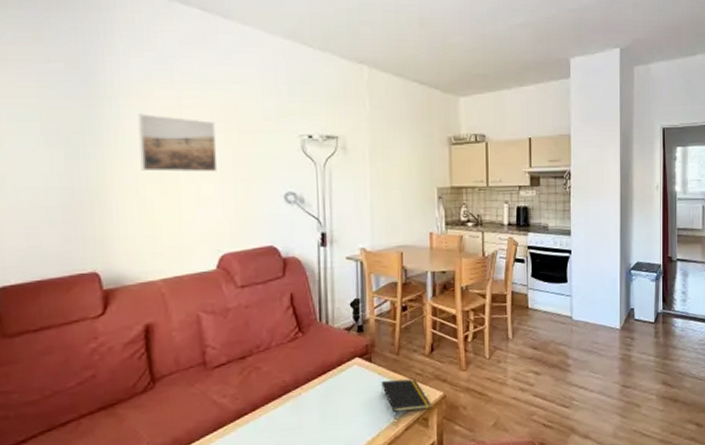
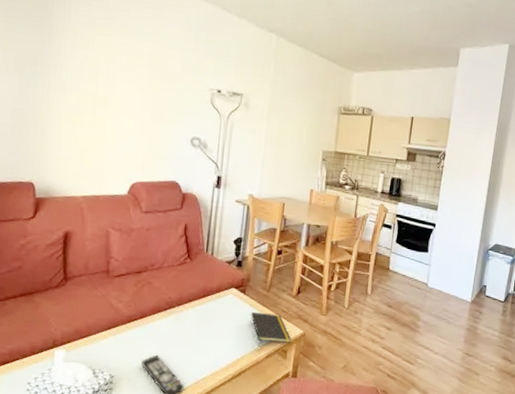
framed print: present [138,114,218,172] -> none [77,54,142,112]

